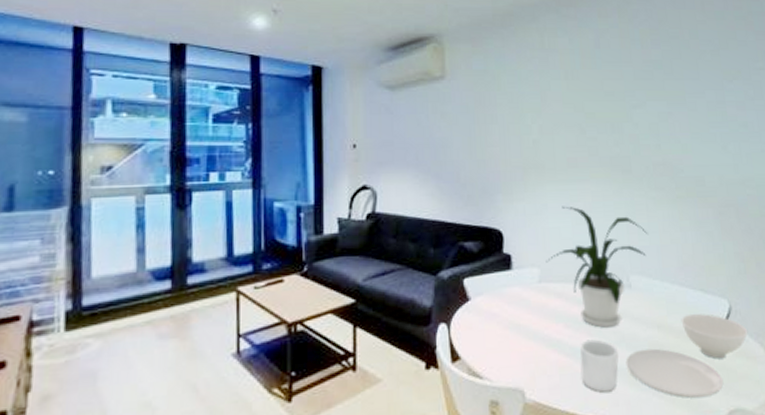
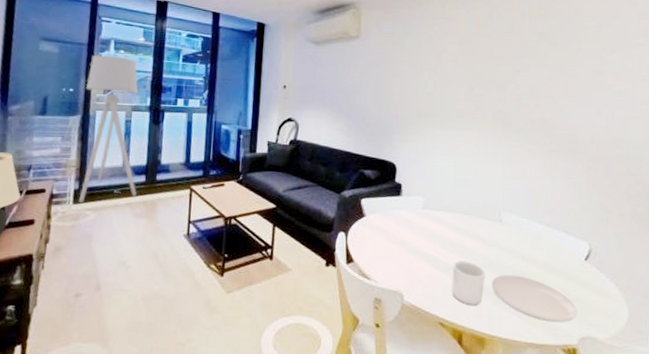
floor lamp: none [72,121,160,330] -> present [78,55,138,204]
house plant: present [546,206,648,328] -> none [430,149,521,253]
bowl: present [681,313,749,359] -> none [544,250,605,292]

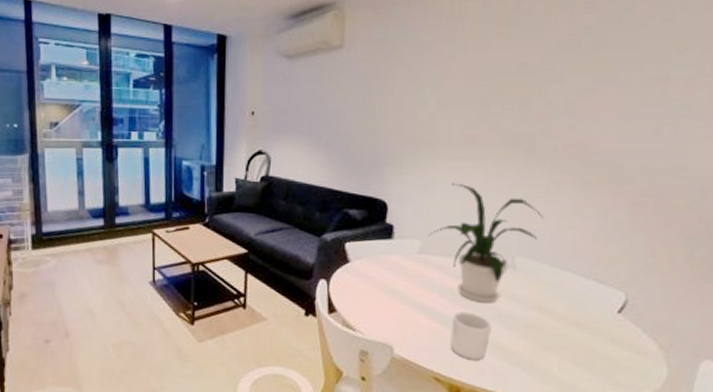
floor lamp: present [78,55,138,204] -> none [30,83,96,249]
house plant: none [430,149,521,253] -> present [428,182,544,303]
plate: present [491,274,578,323] -> none [498,327,603,381]

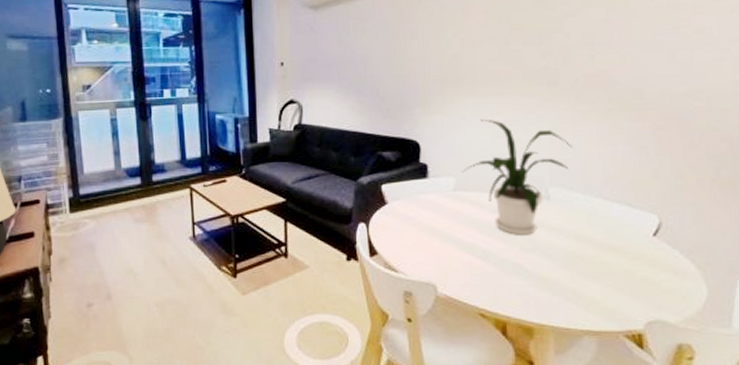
mug: present [450,311,493,360] -> none [492,245,533,293]

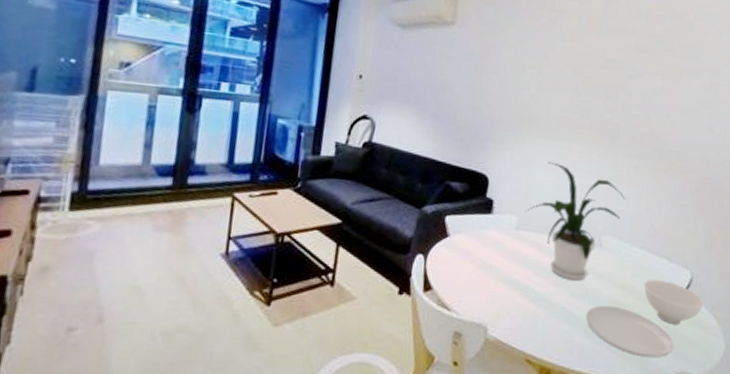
plate: none [539,257,645,307] -> present [585,305,674,358]
bowl: none [602,227,679,273] -> present [643,279,705,325]

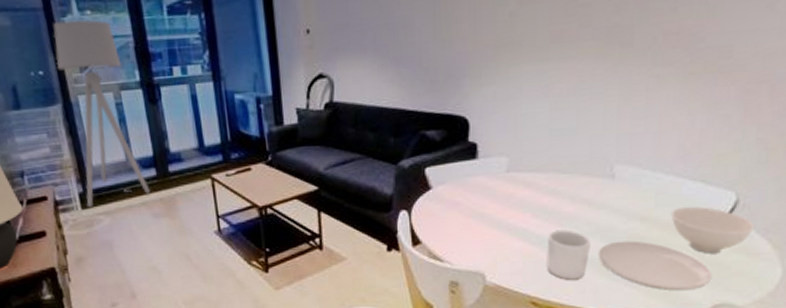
floor lamp: none [76,17,168,211] -> present [53,19,150,208]
house plant: present [525,161,626,281] -> none [516,89,645,219]
mug: none [542,289,581,340] -> present [546,229,592,280]

